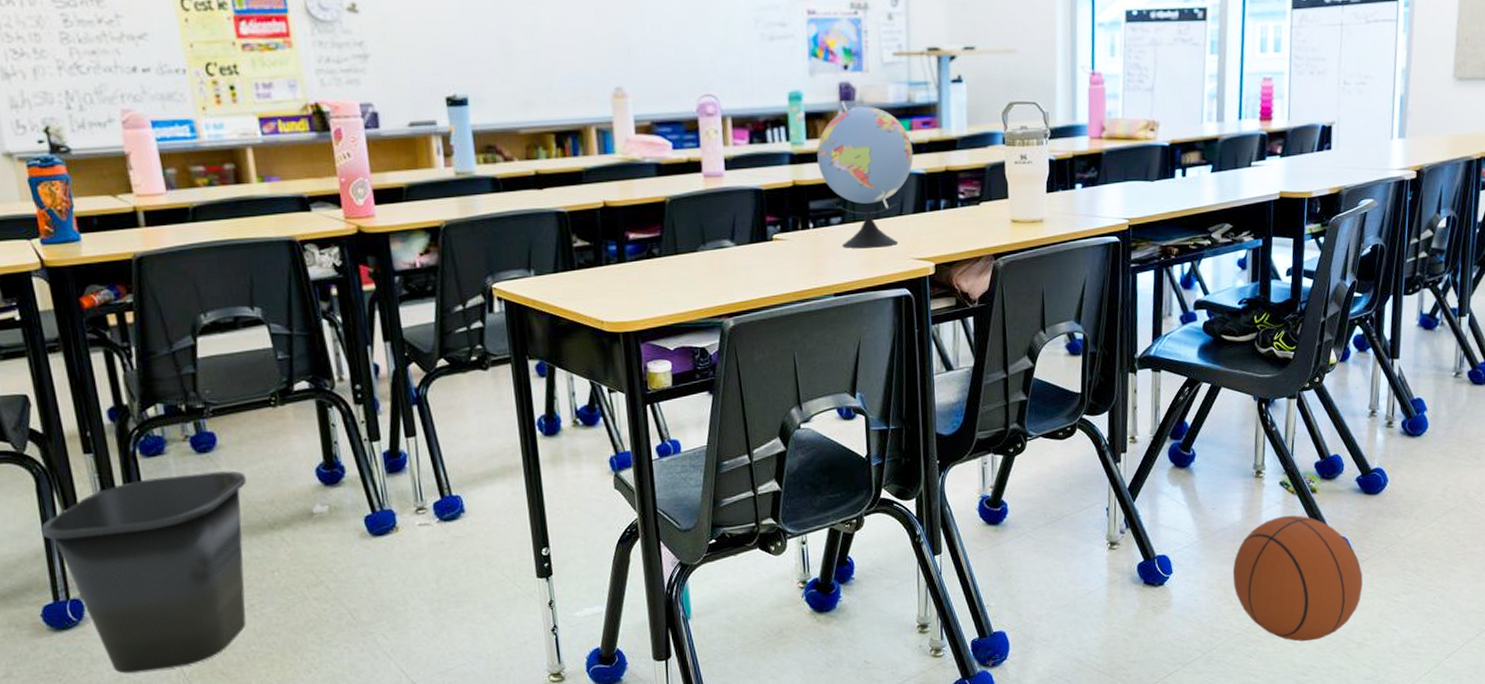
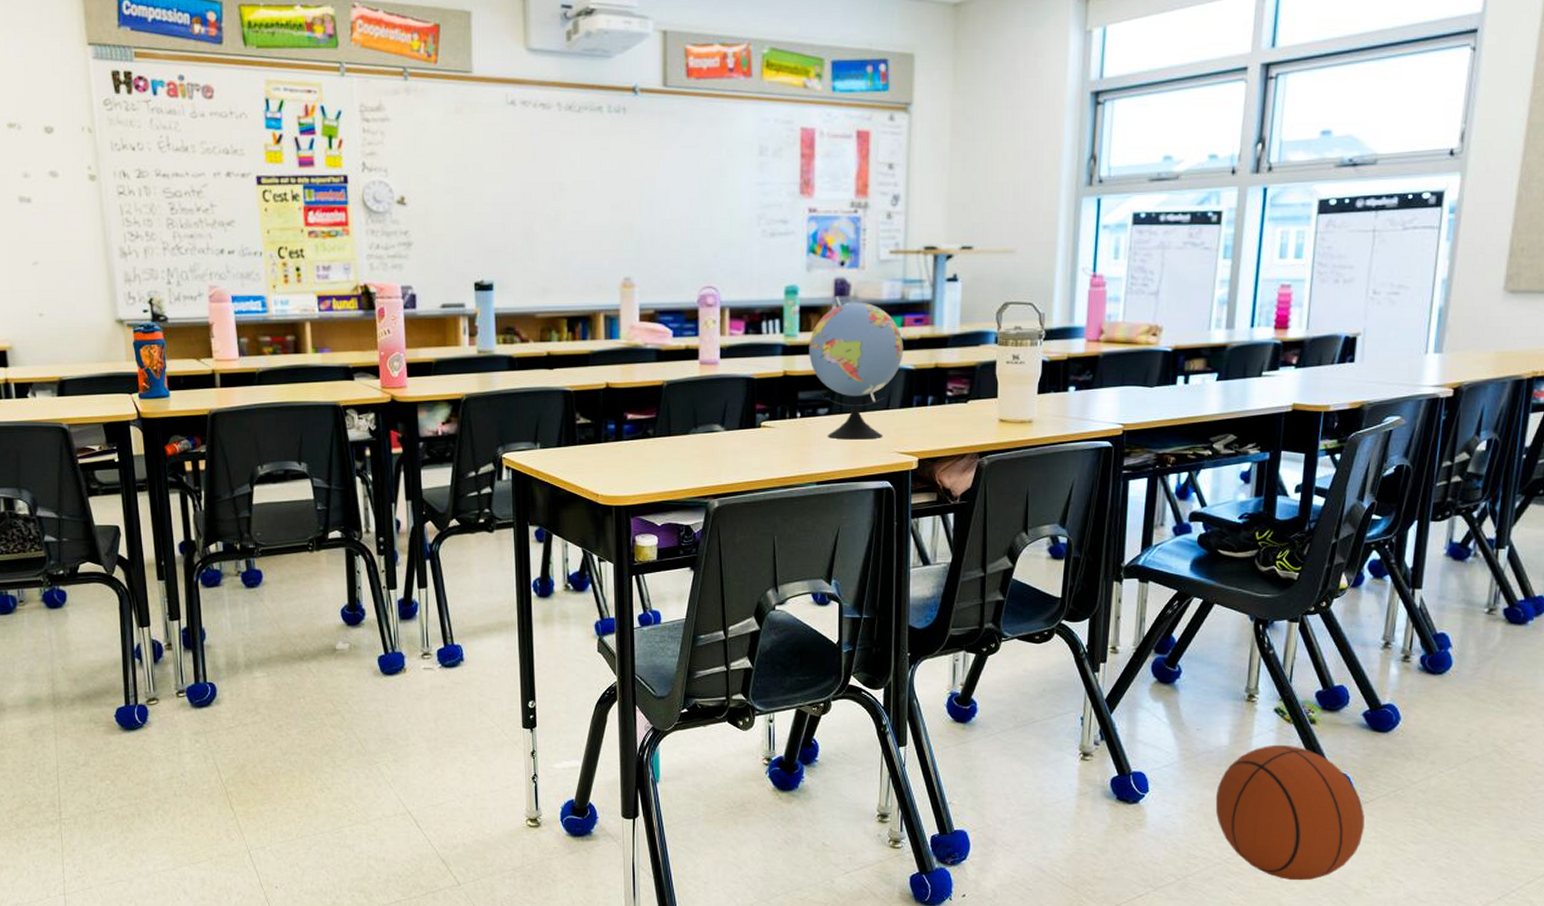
waste bin: present [40,471,247,673] -> none [120,605,284,774]

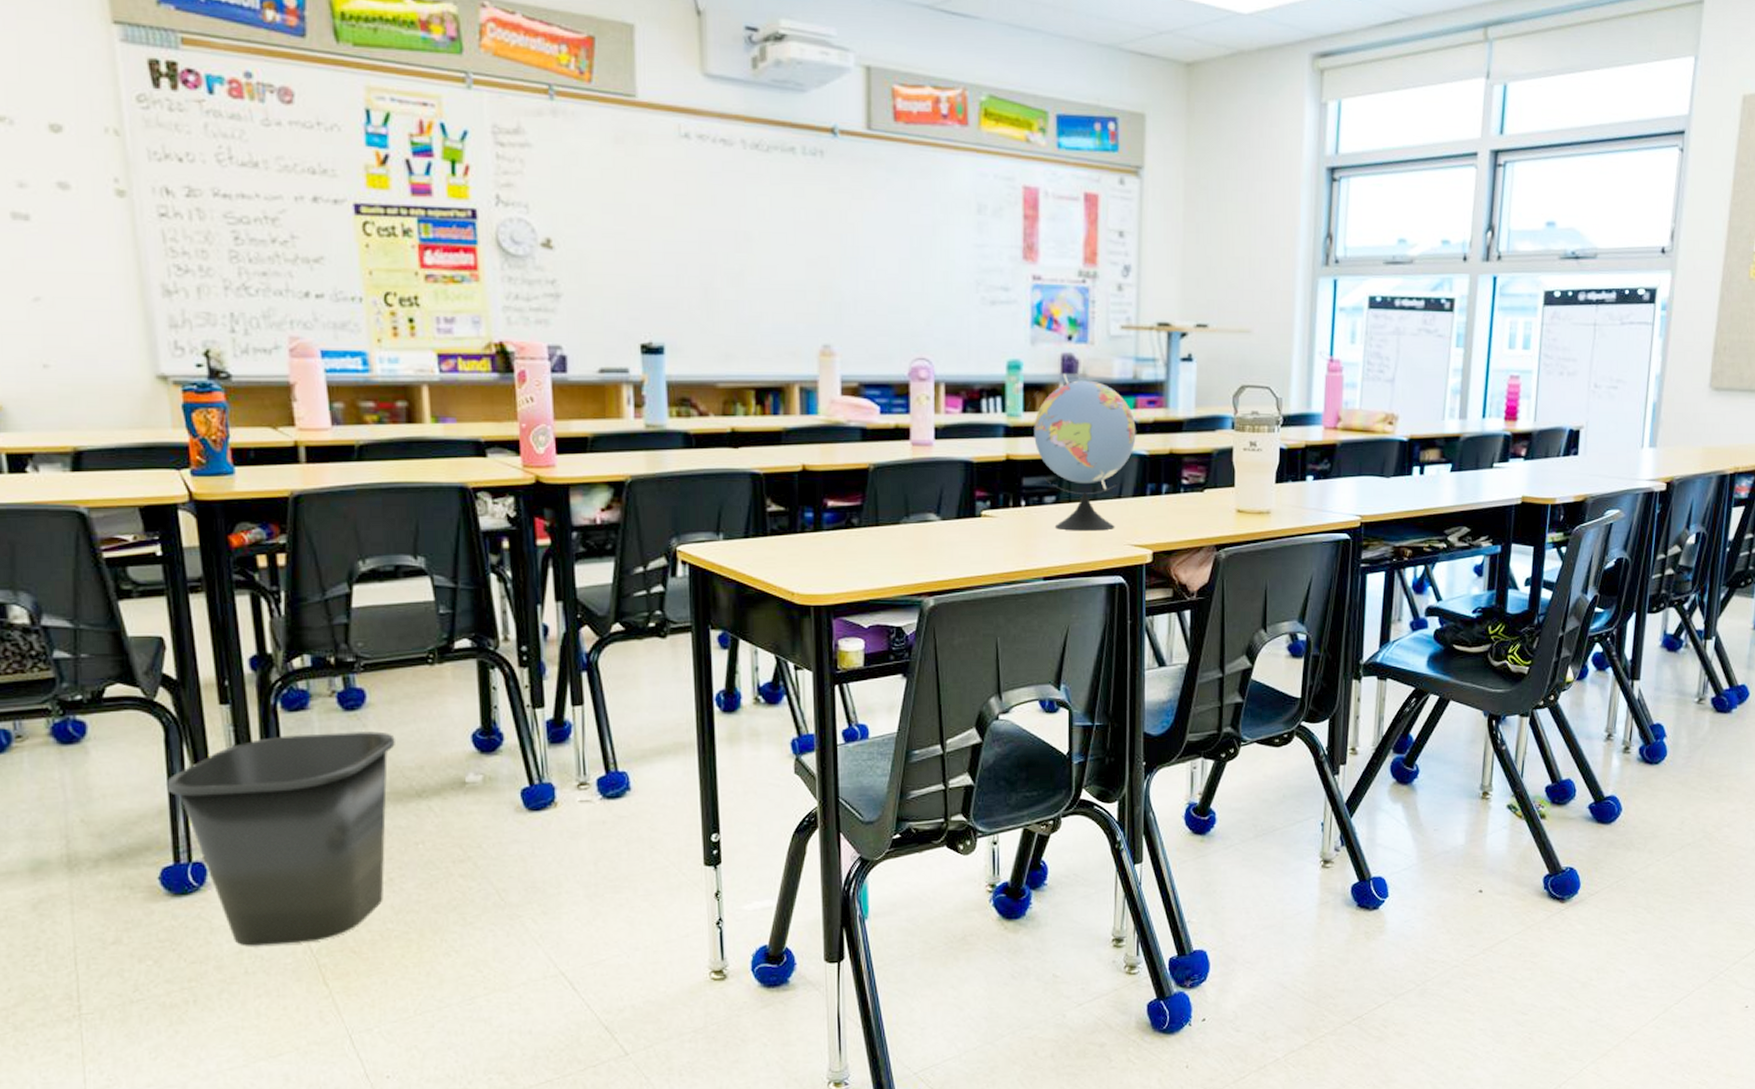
waste bin: none [120,605,284,774] -> present [165,731,395,946]
basketball: present [1215,744,1364,881] -> none [1452,841,1590,978]

